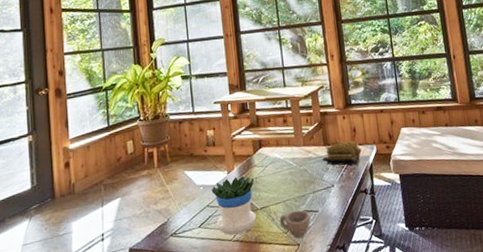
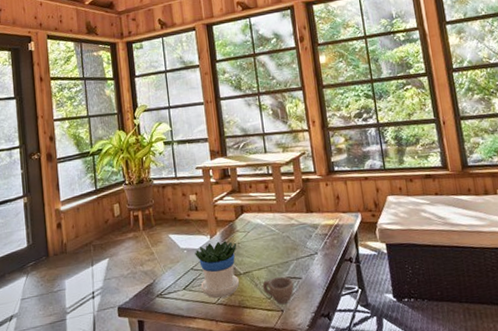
book: present [322,141,362,166] -> none [305,208,346,234]

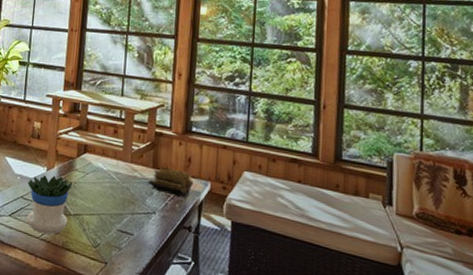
cup: present [262,276,294,305] -> none [90,226,124,258]
book: none [305,208,346,234] -> present [148,166,193,198]

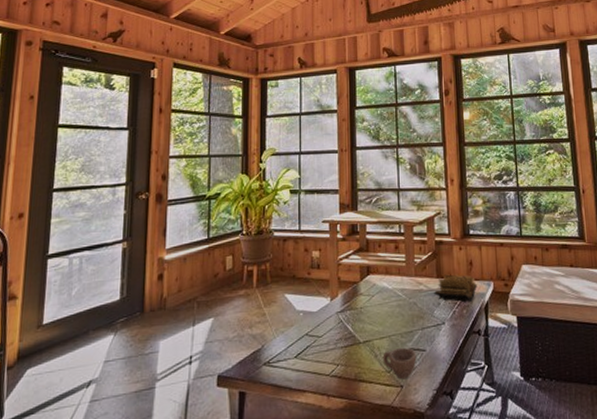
flowerpot: present [27,175,73,235] -> none [312,304,359,370]
cup: none [90,226,124,258] -> present [382,347,417,380]

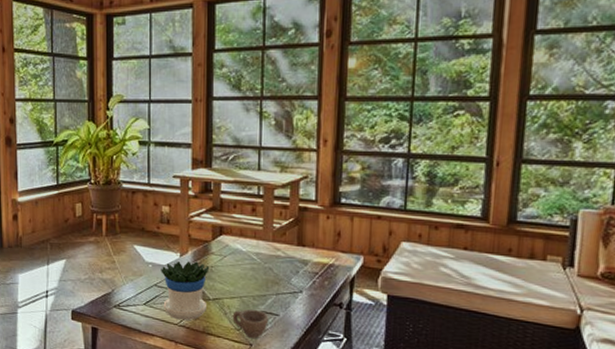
flowerpot: none [312,304,359,370] -> present [161,261,210,321]
book: present [434,274,477,303] -> none [293,243,344,275]

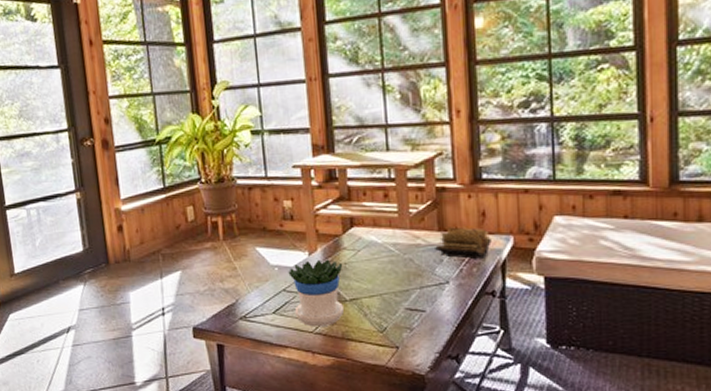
cup: present [232,309,269,339] -> none [373,307,415,341]
book: none [293,243,344,275] -> present [435,227,492,260]

